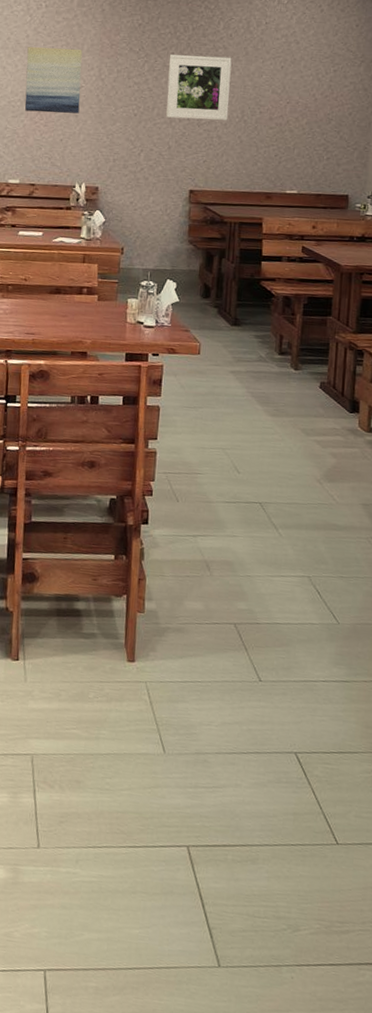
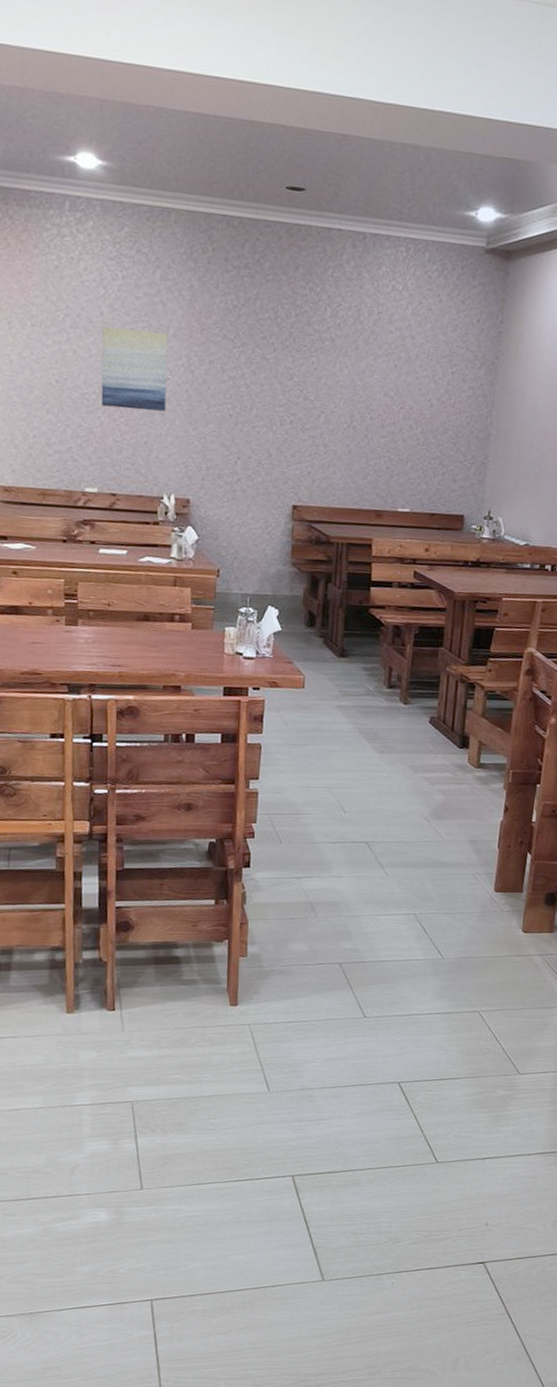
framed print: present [166,54,232,121] -> none [265,345,340,426]

